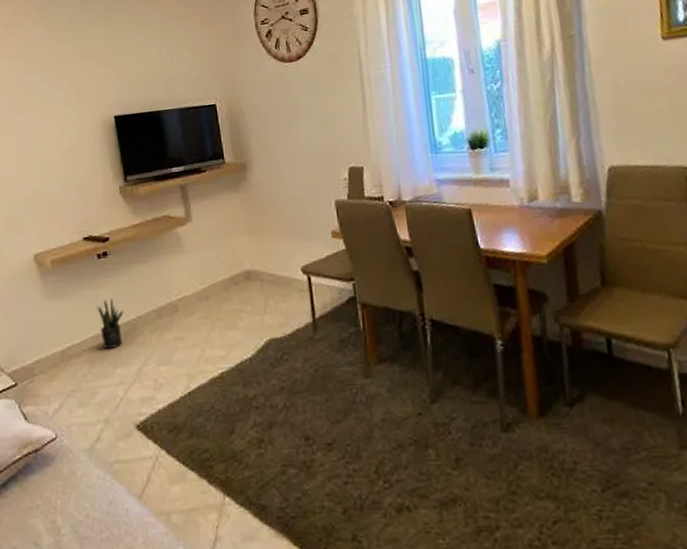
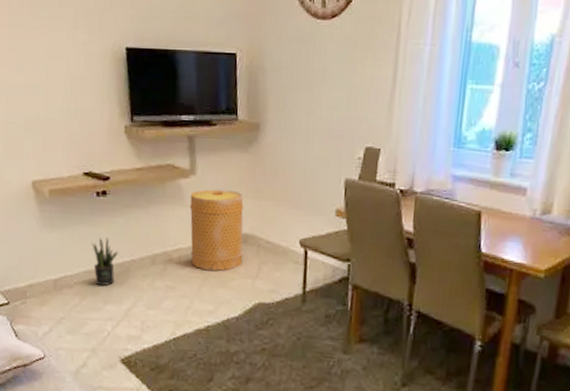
basket: none [189,230,248,314] -> present [189,189,244,271]

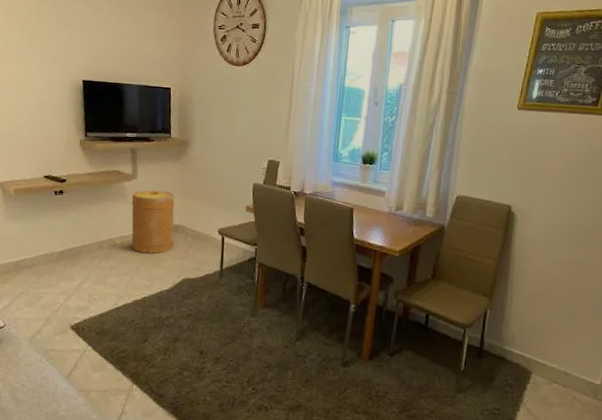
potted plant: present [92,237,118,286] -> none [49,227,71,266]

